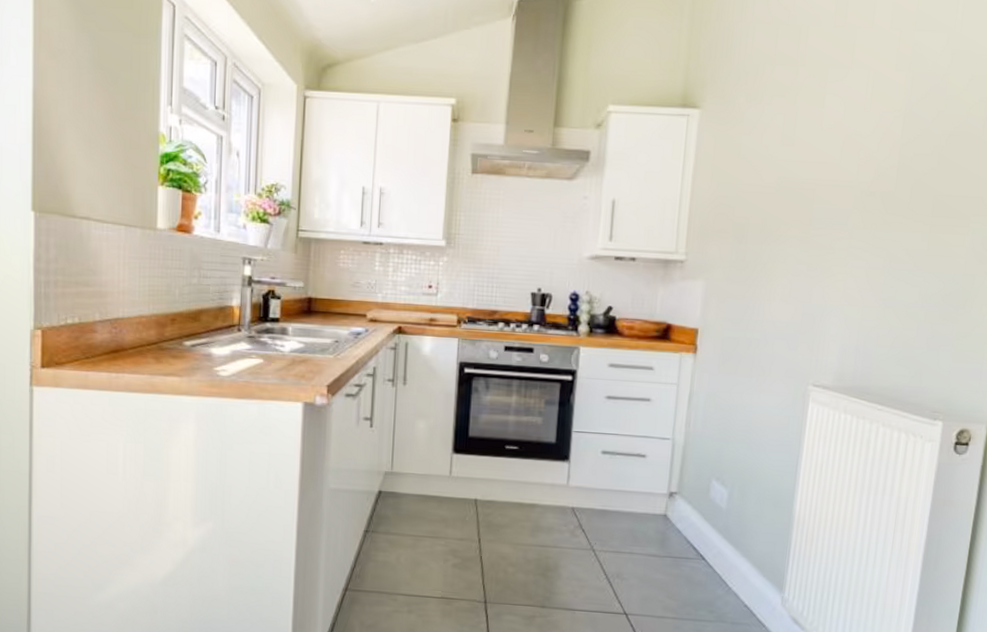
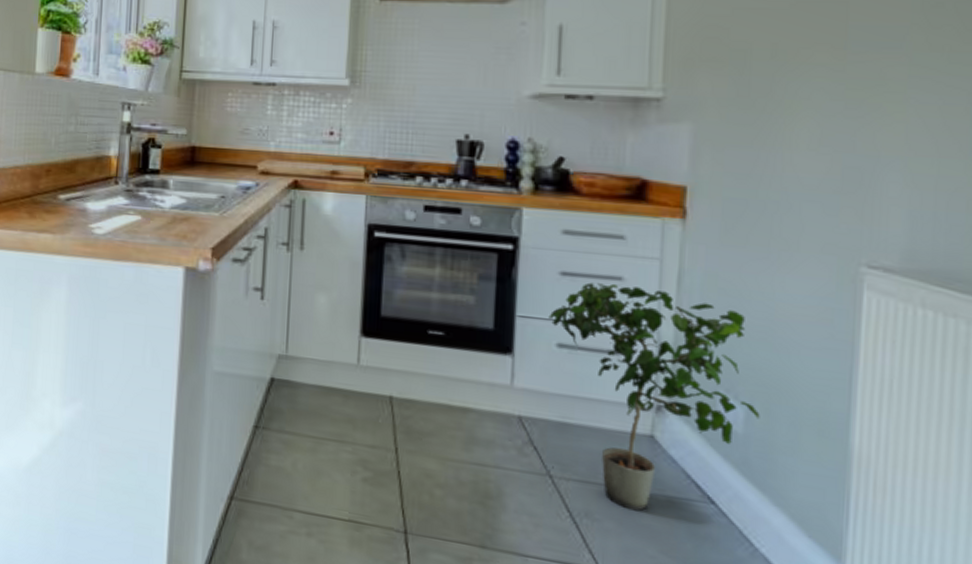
potted plant: none [596,403,738,570] -> present [548,282,760,511]

